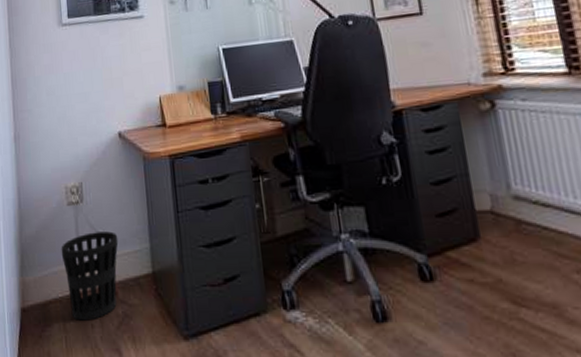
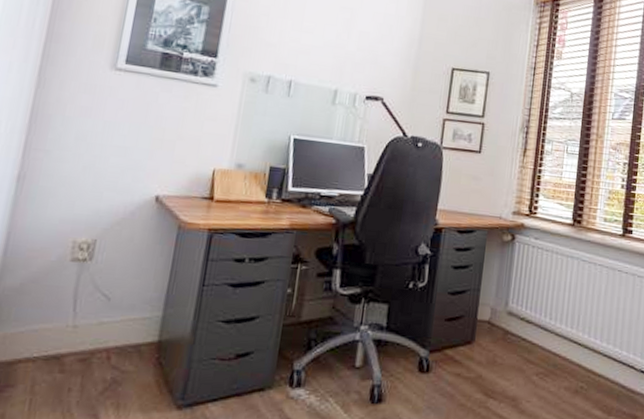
wastebasket: present [61,231,119,321] -> none [45,293,127,384]

